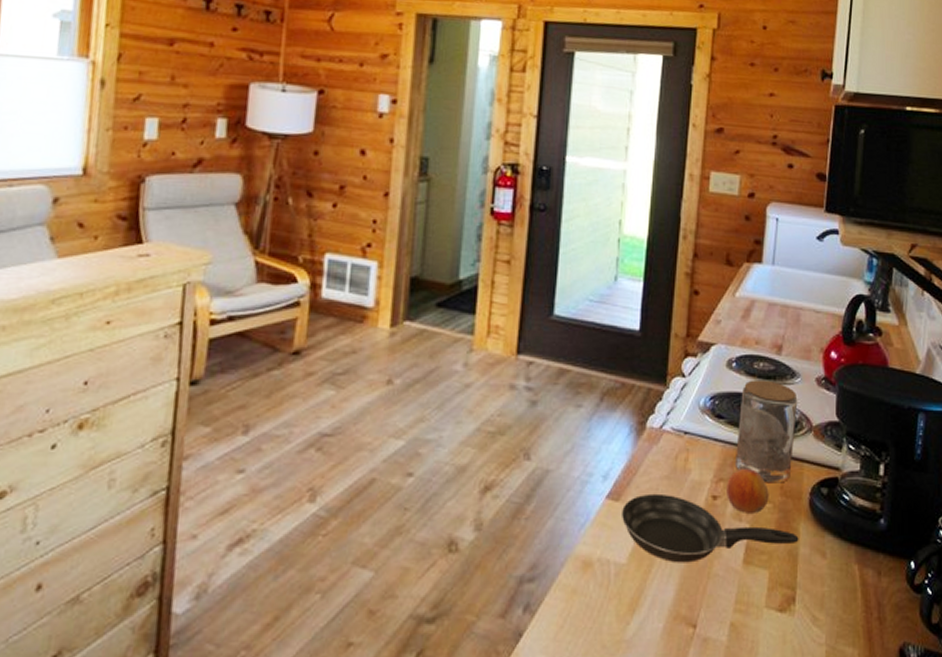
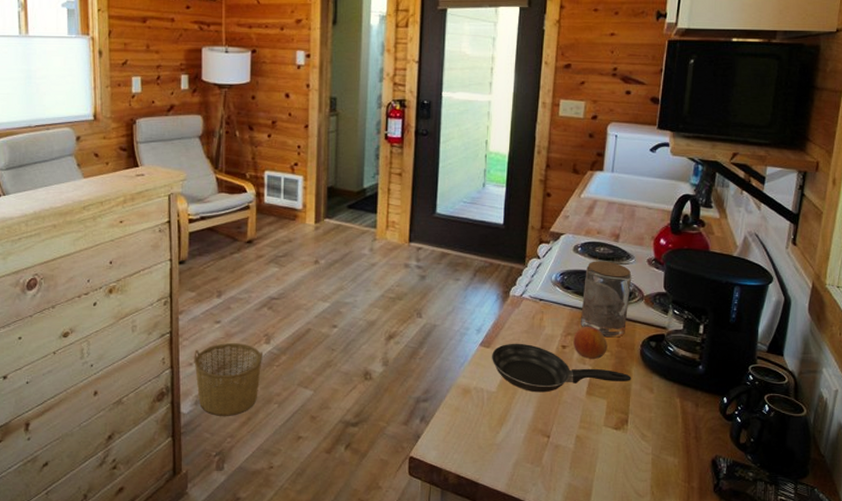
basket: none [199,502,305,616] -> present [194,343,264,416]

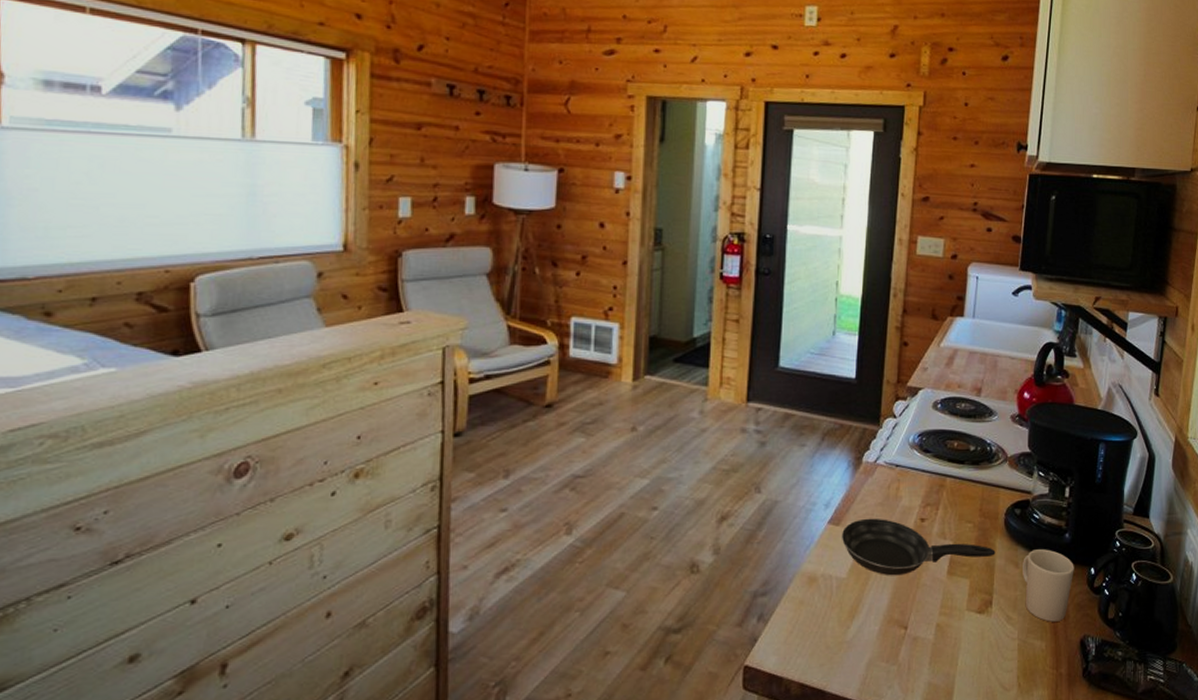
basket: present [194,343,264,416] -> none [469,536,563,633]
fruit: present [573,326,608,360] -> none [933,494,970,534]
jar: present [580,261,632,338] -> none [940,418,995,507]
mug: none [657,378,707,442] -> present [1023,549,1074,622]

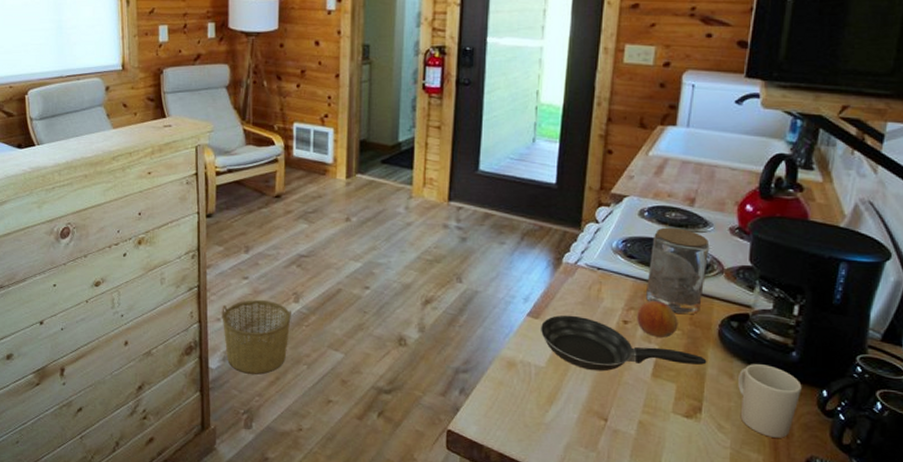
basket: none [469,536,563,633] -> present [222,300,292,375]
fruit: none [933,494,970,534] -> present [637,300,678,338]
jar: none [940,418,995,507] -> present [645,227,710,315]

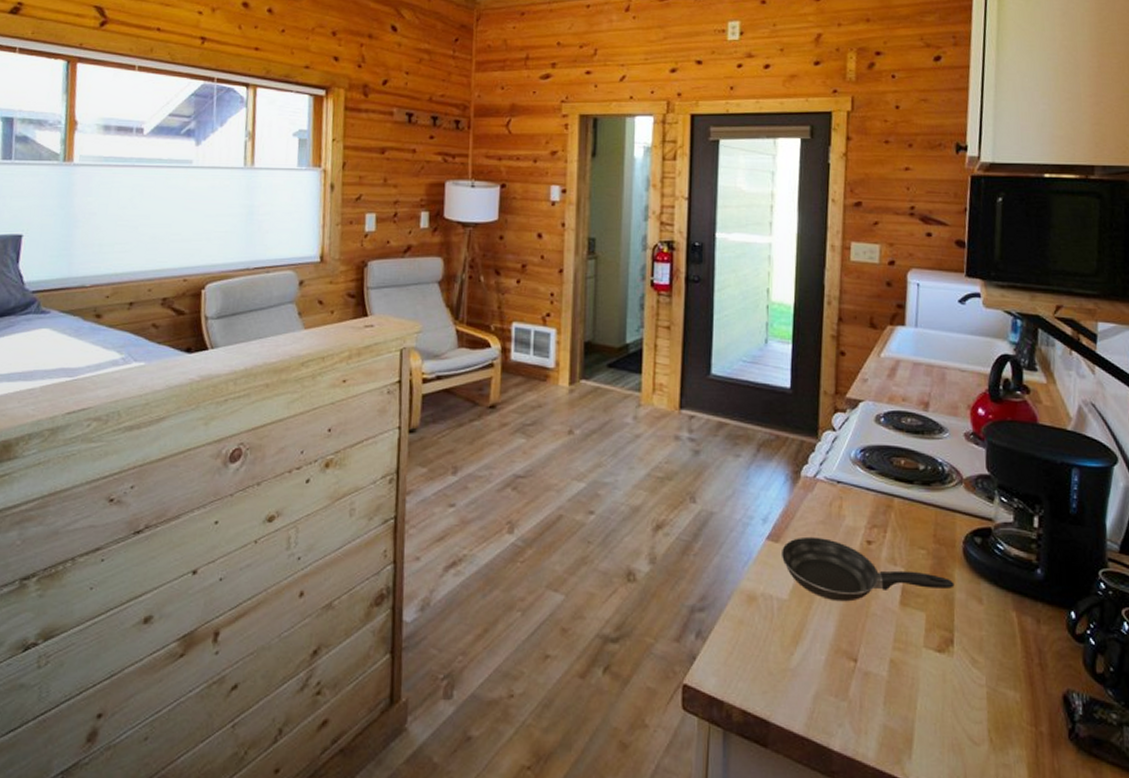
basket: present [222,300,292,375] -> none [421,532,506,627]
fruit: present [637,300,678,338] -> none [880,516,923,560]
jar: present [645,227,710,315] -> none [887,434,947,531]
mug: present [738,364,802,438] -> none [987,585,1050,670]

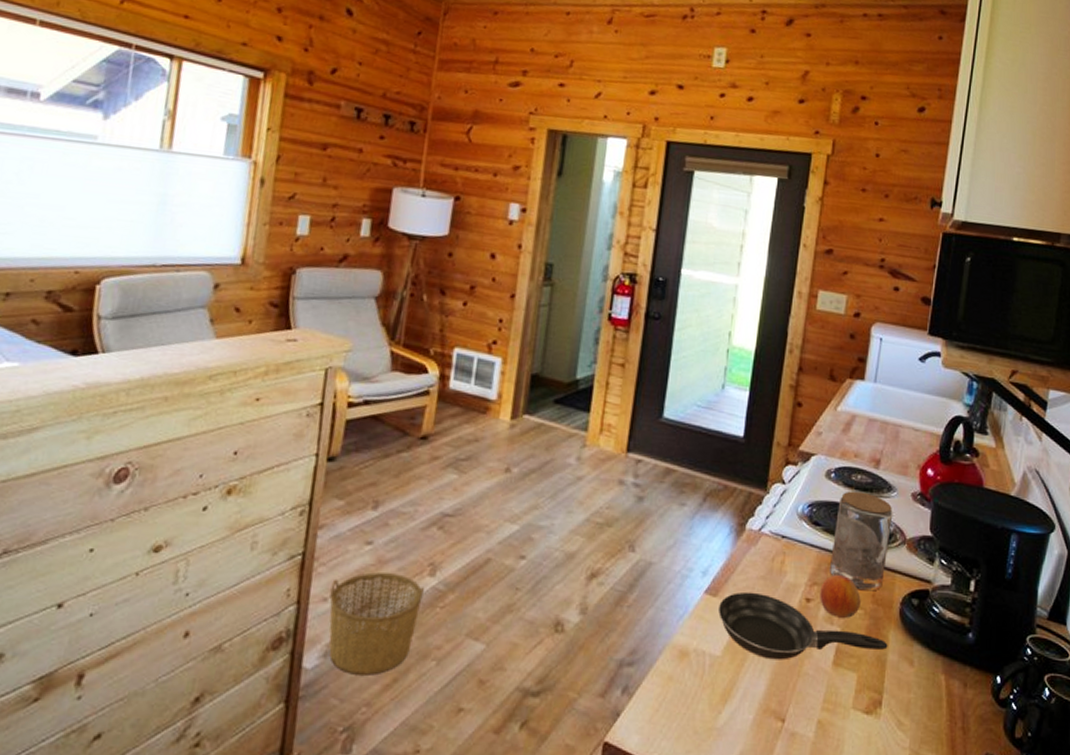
basket: none [421,532,506,627] -> present [329,572,425,676]
fruit: none [880,516,923,560] -> present [820,574,861,619]
jar: none [887,434,947,531] -> present [829,491,893,591]

